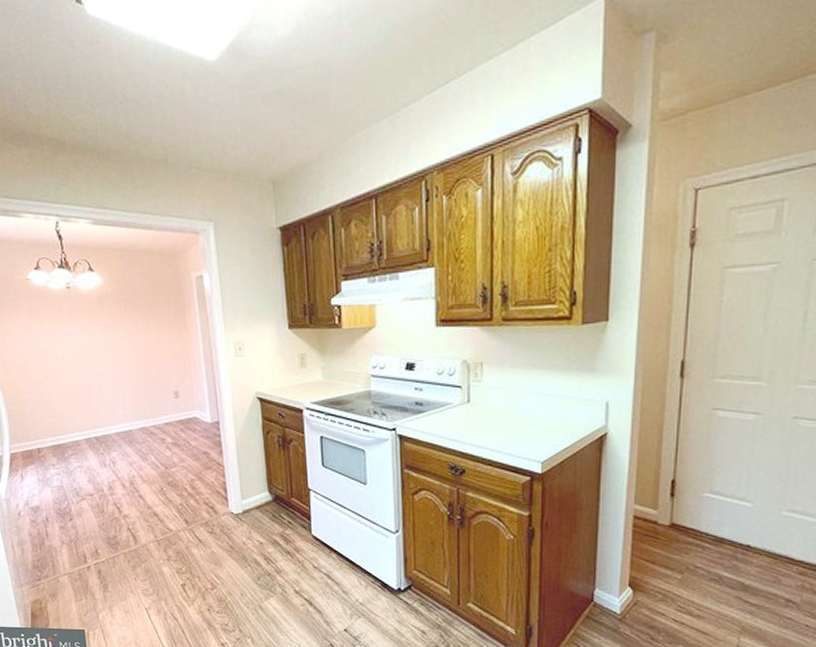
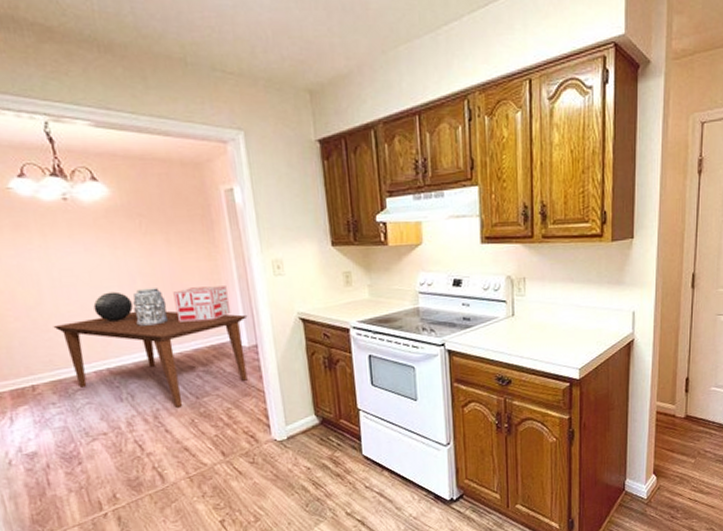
dining table: none [55,386,212,475] -> present [53,310,248,407]
decorative globe: none [86,369,118,395] -> present [93,291,134,322]
decorative urn: none [117,366,146,400] -> present [132,288,169,326]
decorative cube: none [150,365,198,398] -> present [173,286,231,322]

